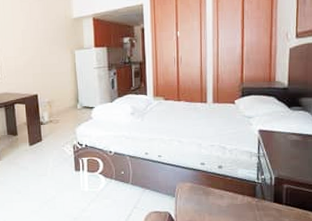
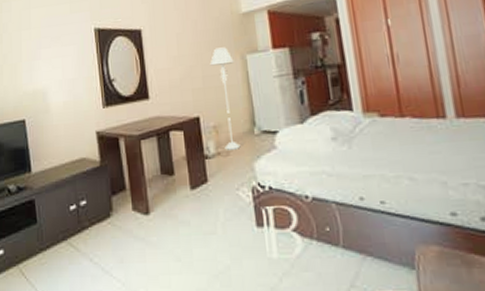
floor lamp: none [47,43,67,119] -> present [209,47,241,150]

